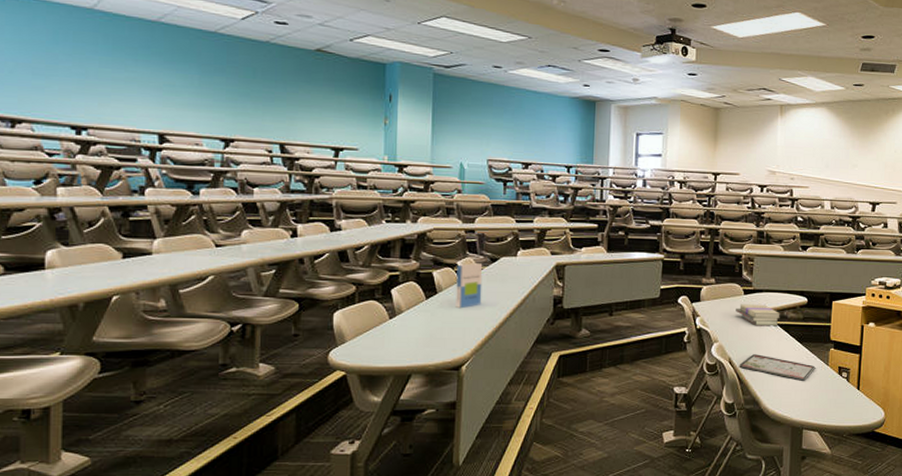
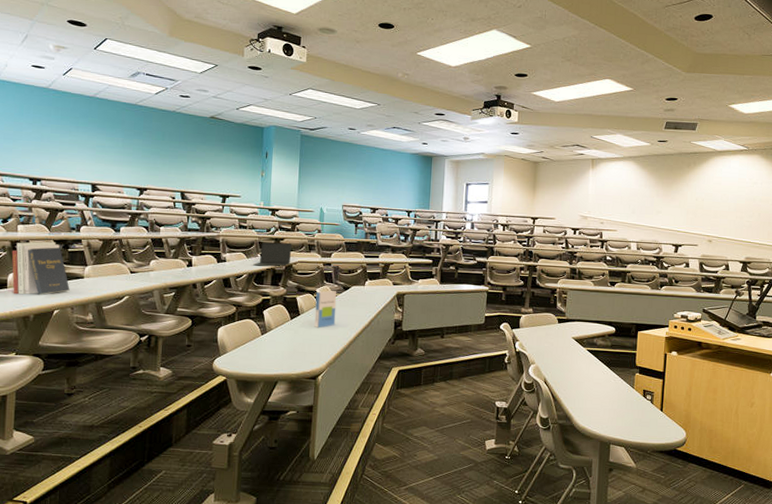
books: none [49,208,133,278] -> present [11,241,70,296]
laptop: none [377,205,426,235] -> present [253,242,292,266]
books: present [736,304,780,327] -> none [551,331,591,352]
tablet: present [739,354,816,381] -> none [553,376,622,401]

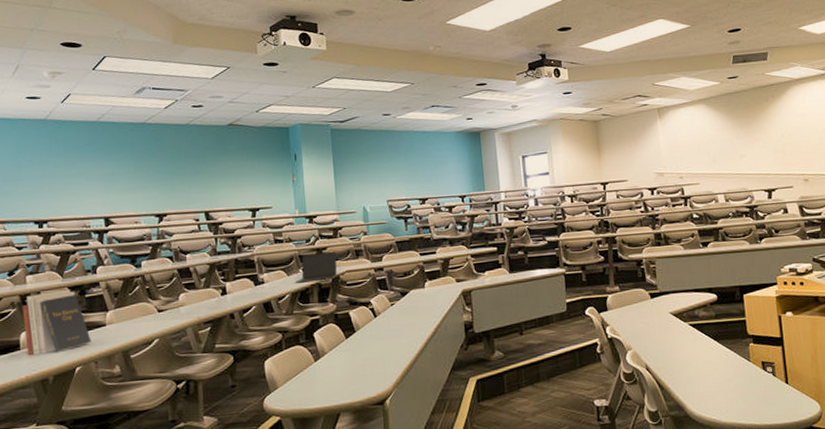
book: present [314,290,337,328] -> none [371,298,397,345]

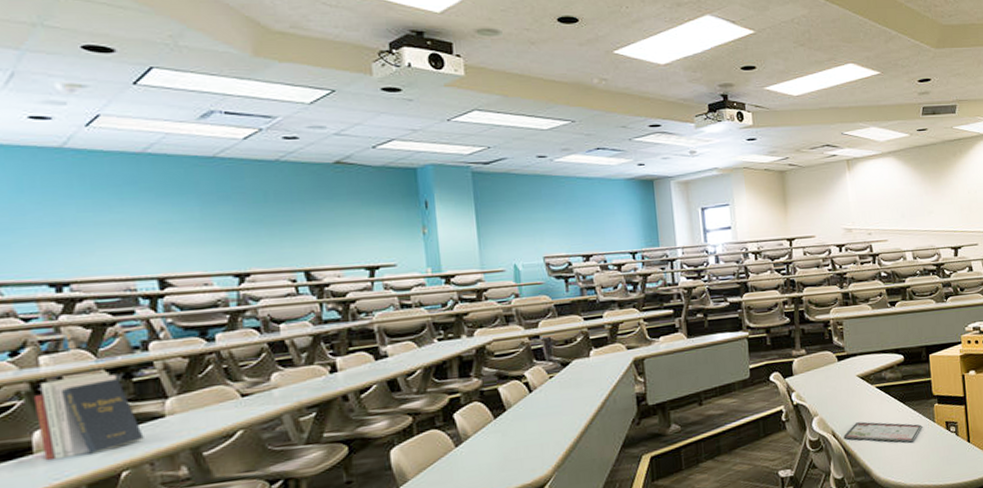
laptop: present [295,252,337,283] -> none [429,318,482,356]
tablet: none [657,357,737,381] -> present [843,421,922,443]

